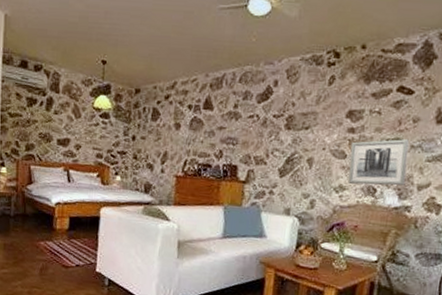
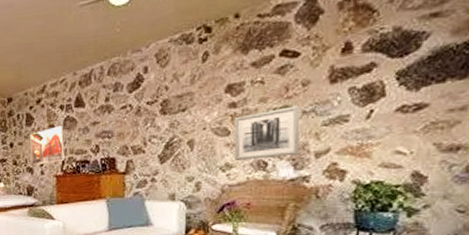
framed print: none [152,125,189,163] -> present [30,126,65,166]

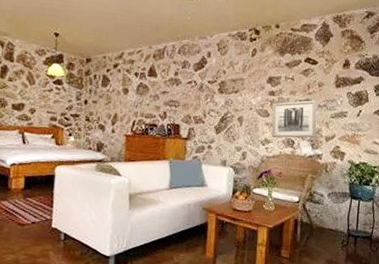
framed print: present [30,126,65,166] -> none [103,90,136,124]

